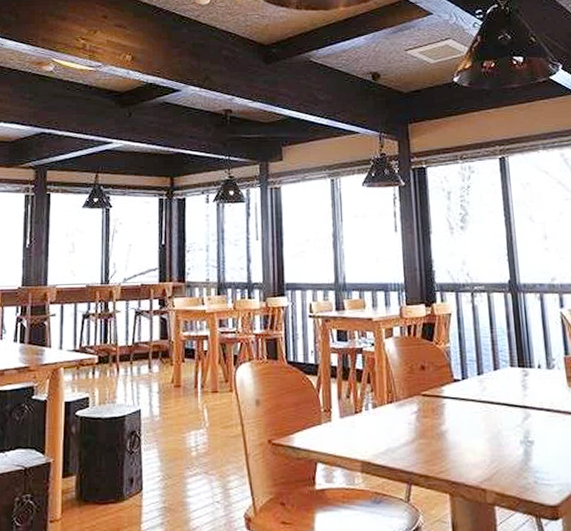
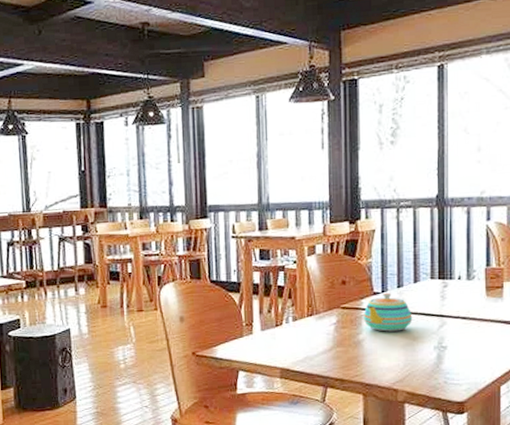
teapot: none [444,380,496,423] -> present [363,292,413,332]

